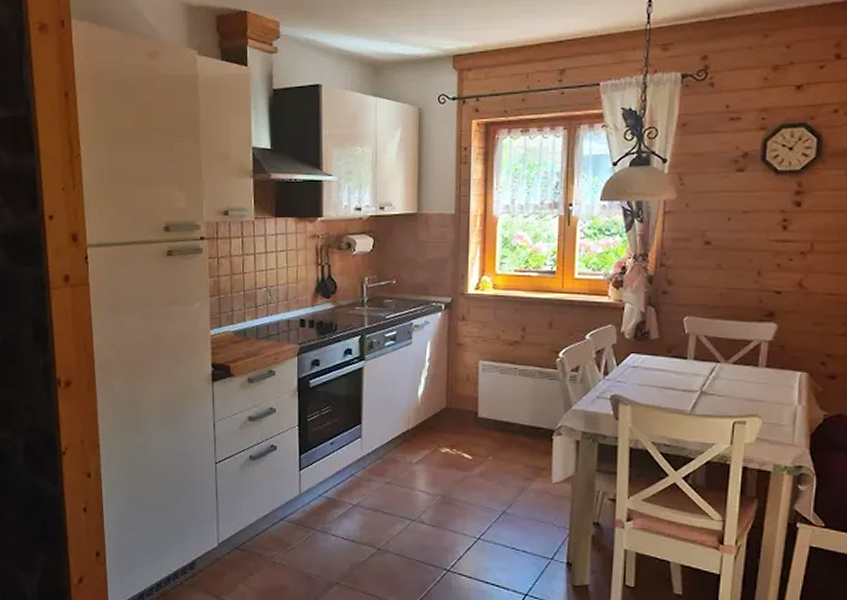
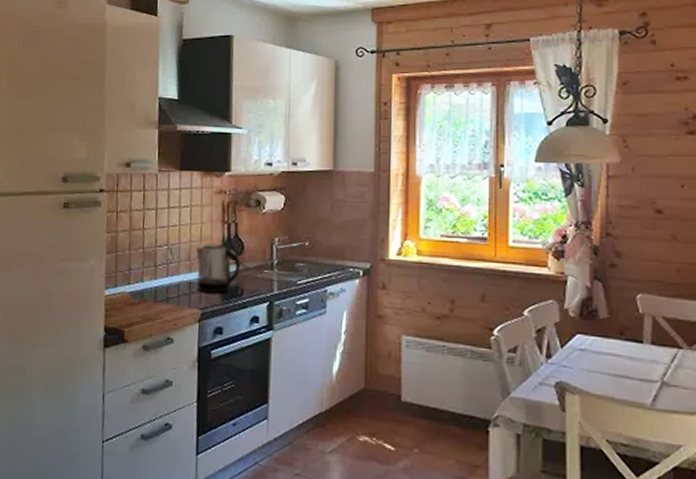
kettle: none [293,284,334,330] -> present [196,243,241,294]

